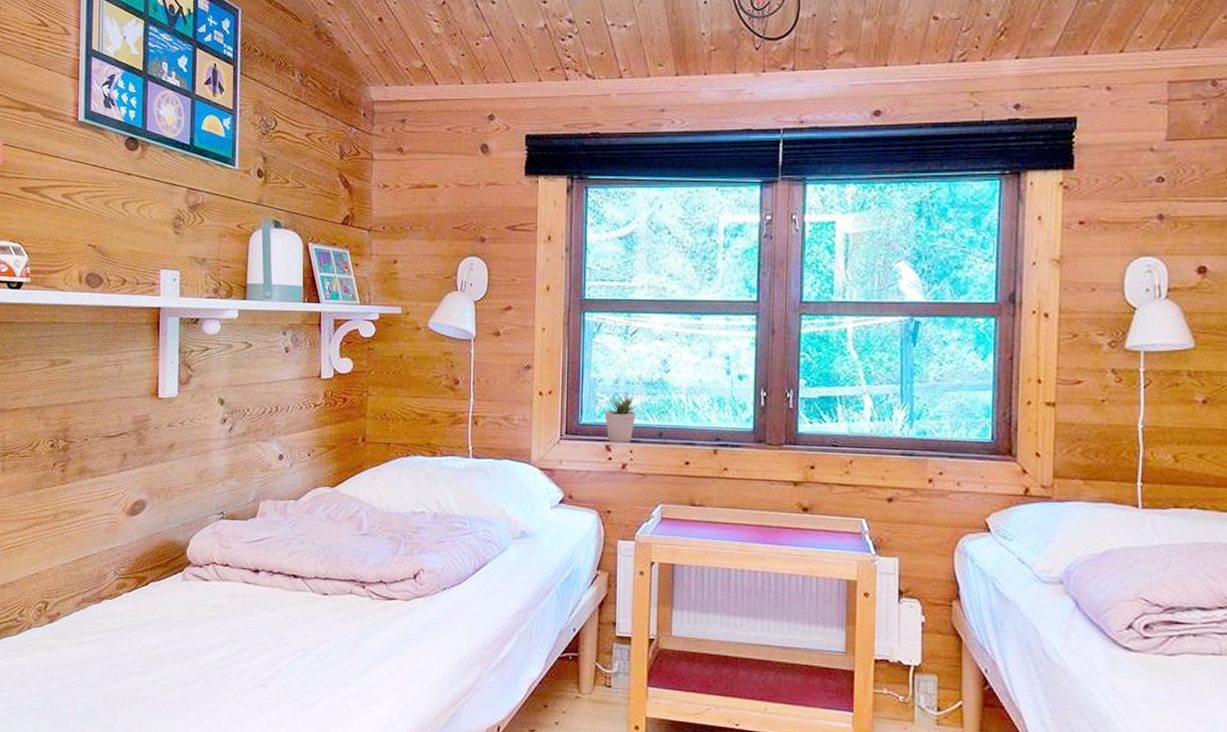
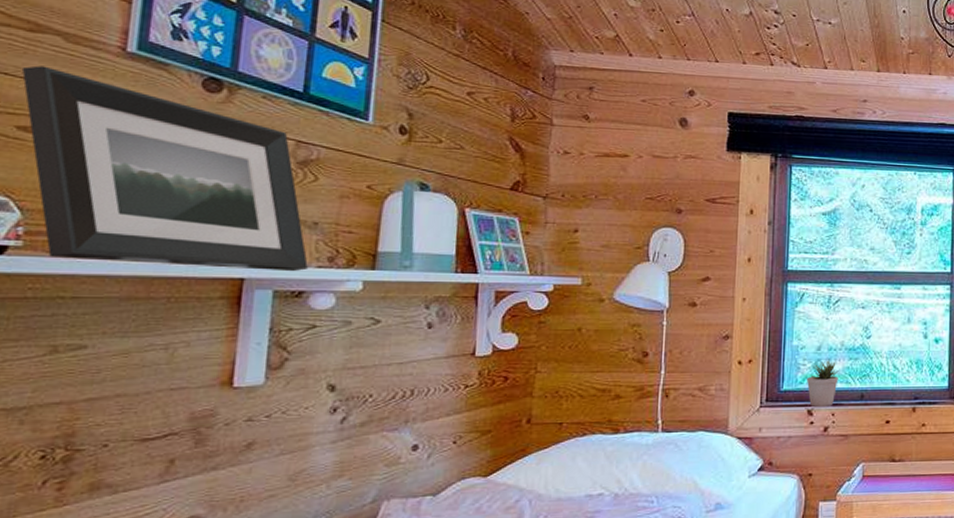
picture frame: none [20,138,201,302] -> present [21,65,308,272]

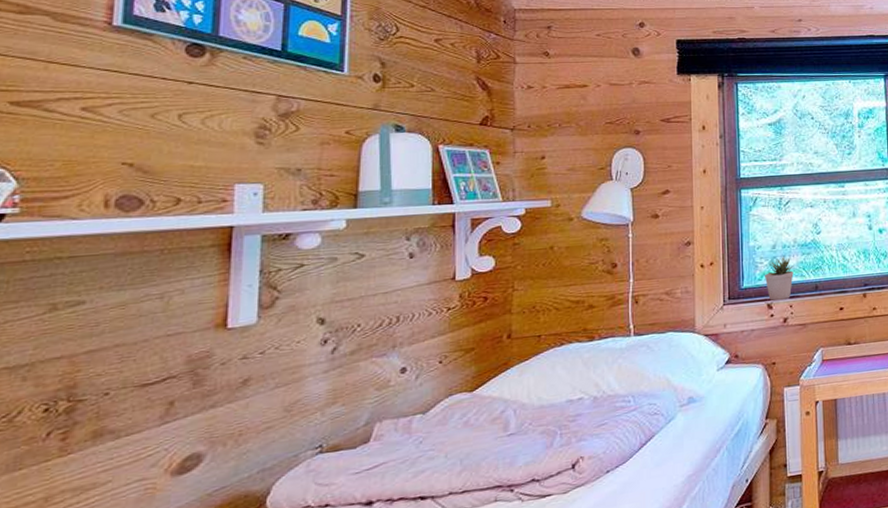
picture frame: present [21,65,308,272] -> none [12,44,293,222]

